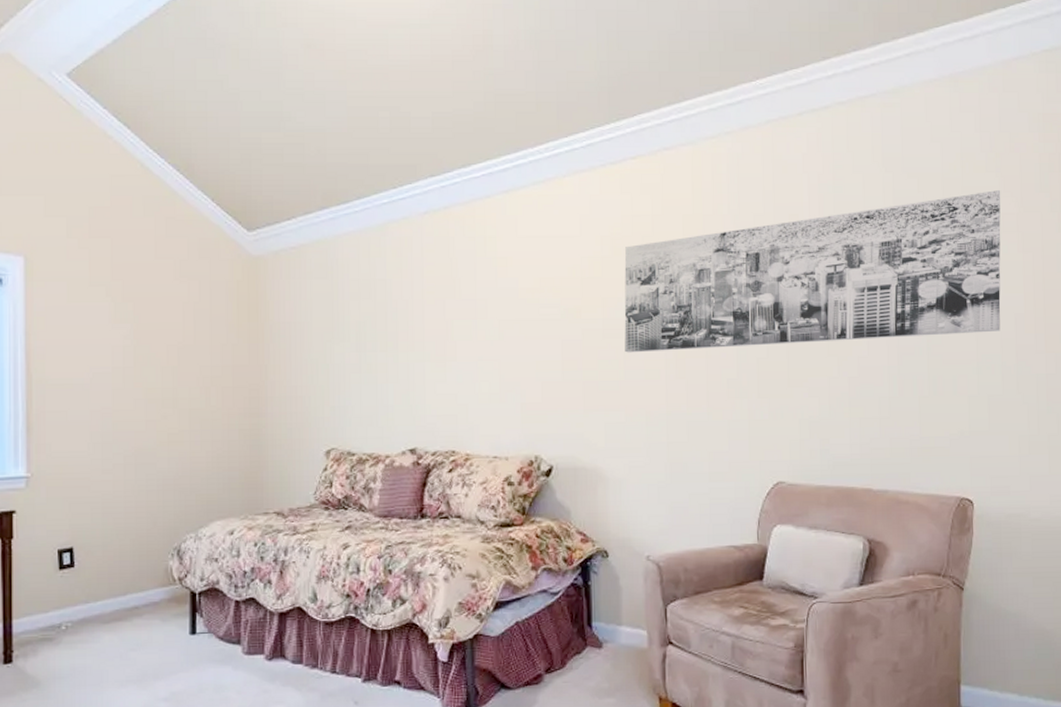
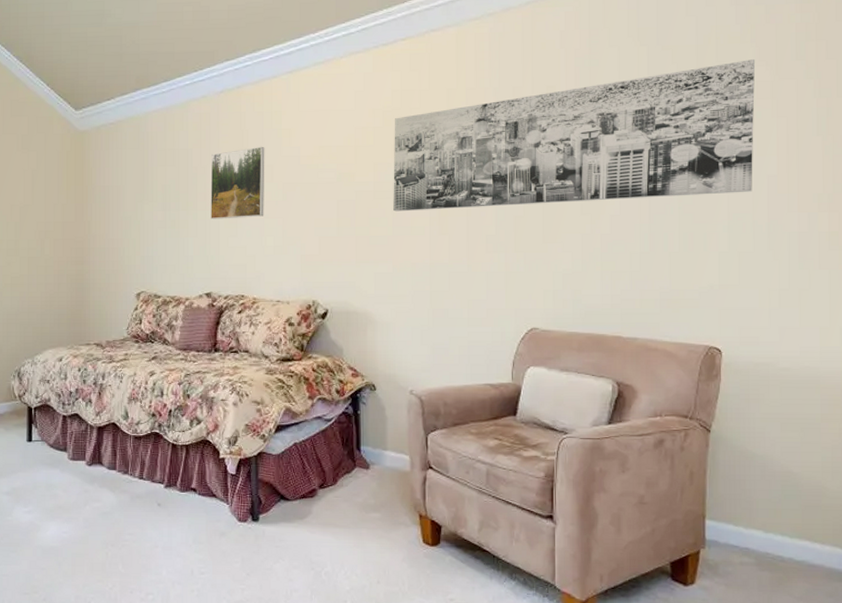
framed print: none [414,277,478,362] -> present [210,146,265,219]

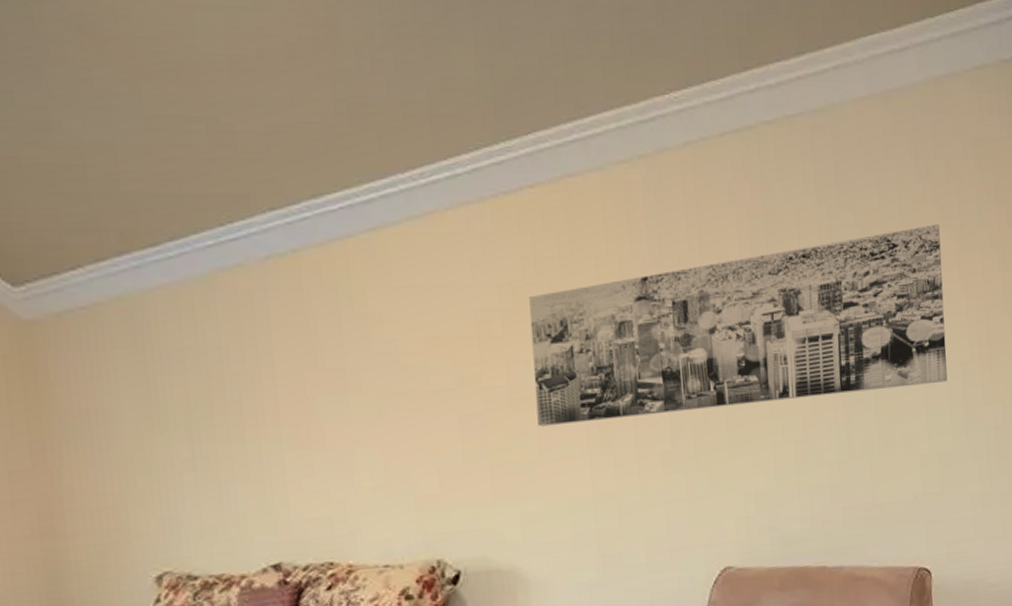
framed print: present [210,146,265,219] -> none [261,339,353,453]

